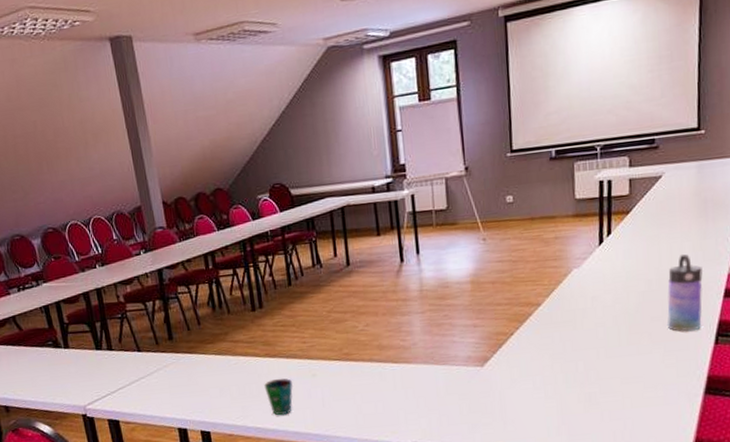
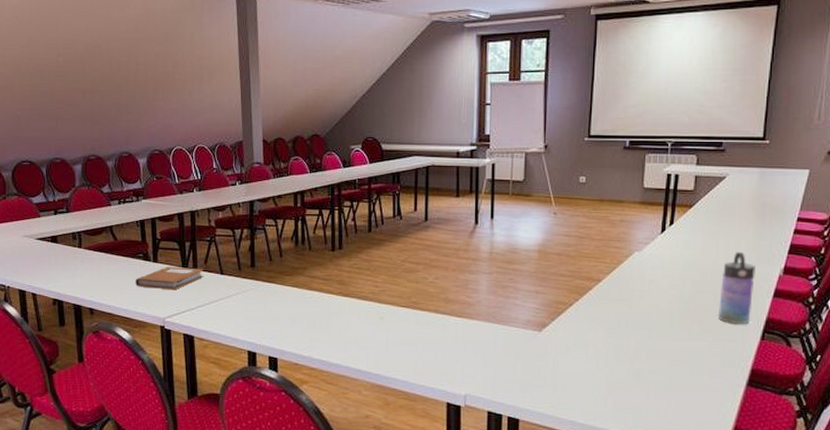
notebook: none [48,348,120,377] -> present [136,267,204,290]
cup: present [264,378,294,416] -> none [334,316,361,352]

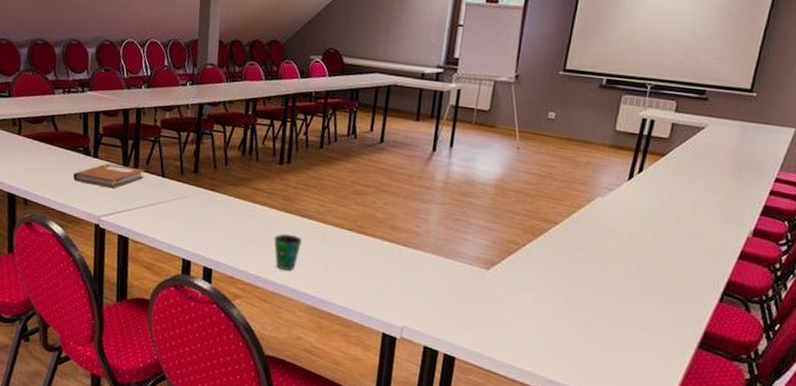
cup: none [334,316,361,352] -> present [274,234,302,271]
water bottle: present [717,252,756,325] -> none [676,208,724,284]

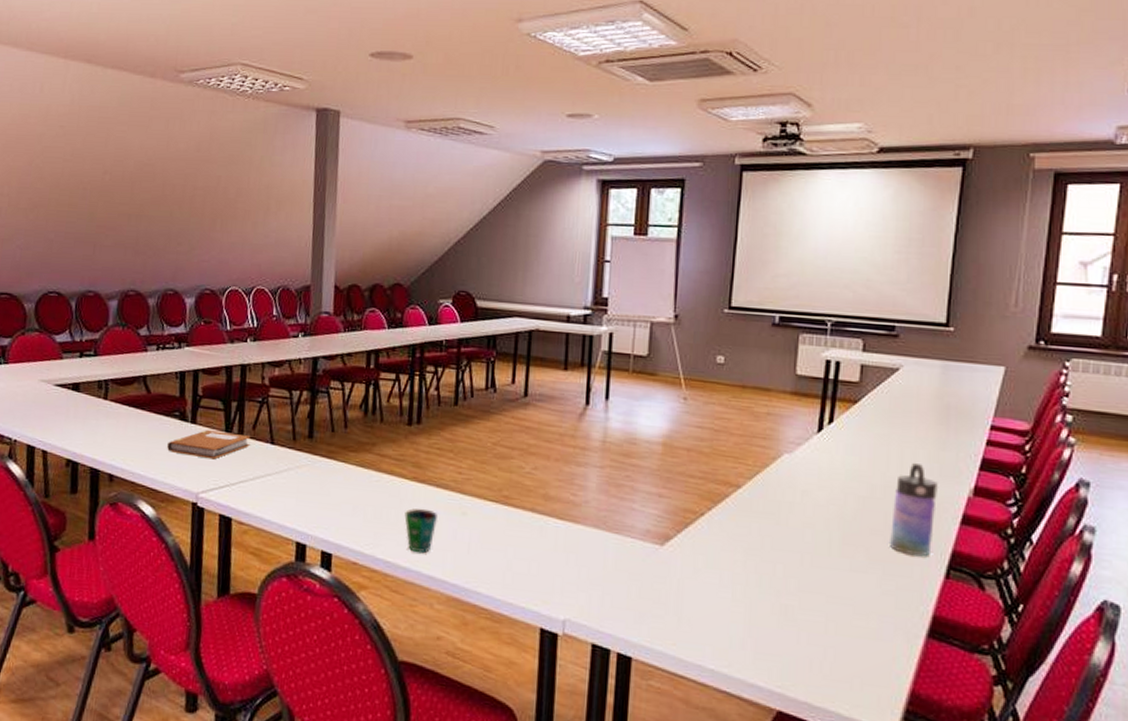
water bottle: none [676,208,724,284] -> present [888,463,938,557]

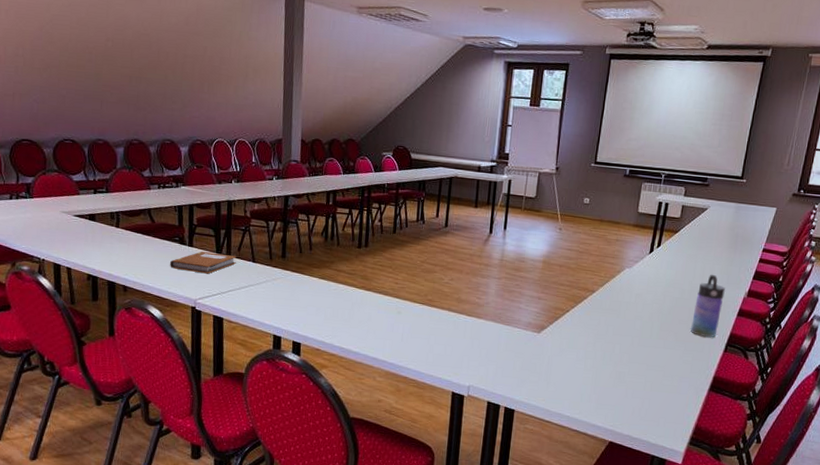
cup: present [404,508,438,553] -> none [355,309,380,342]

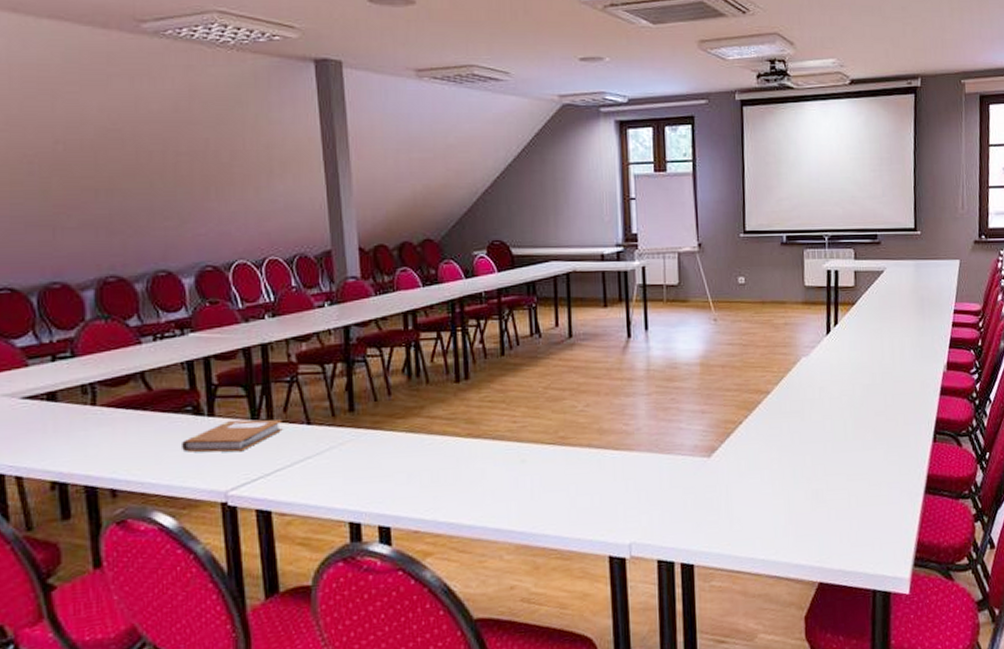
water bottle: present [690,275,725,338] -> none [889,350,921,428]

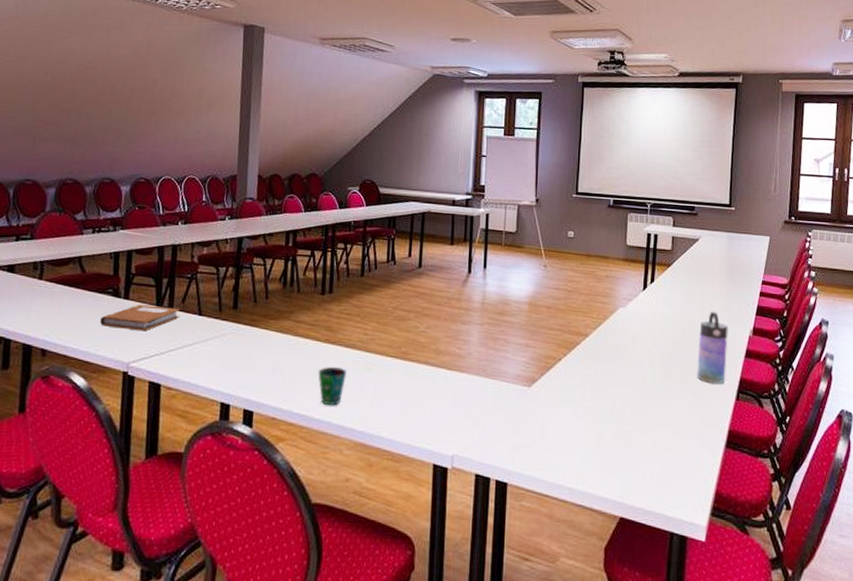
cup: none [463,463,498,509] -> present [318,366,347,406]
water bottle: none [889,350,921,428] -> present [696,312,728,384]

